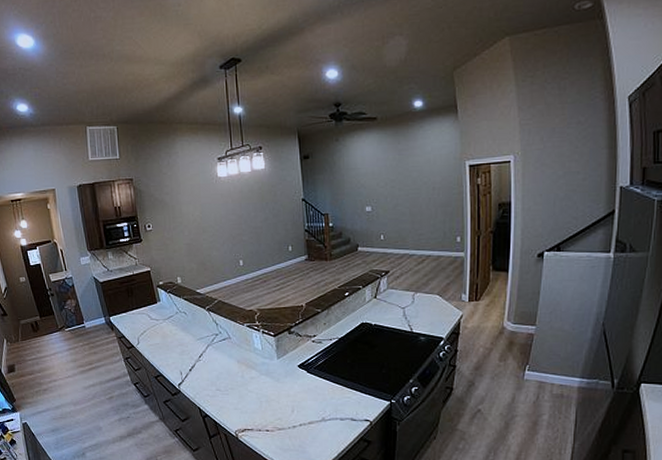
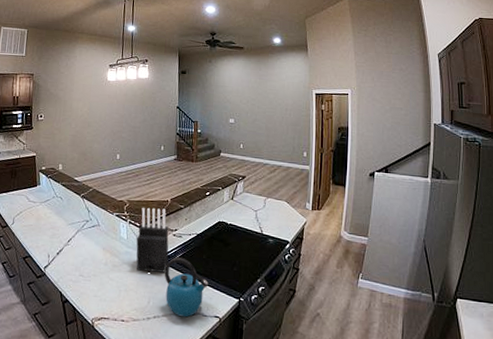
knife block: none [273,314,310,382] -> present [136,207,169,273]
kettle: none [306,364,355,423] -> present [164,257,209,317]

